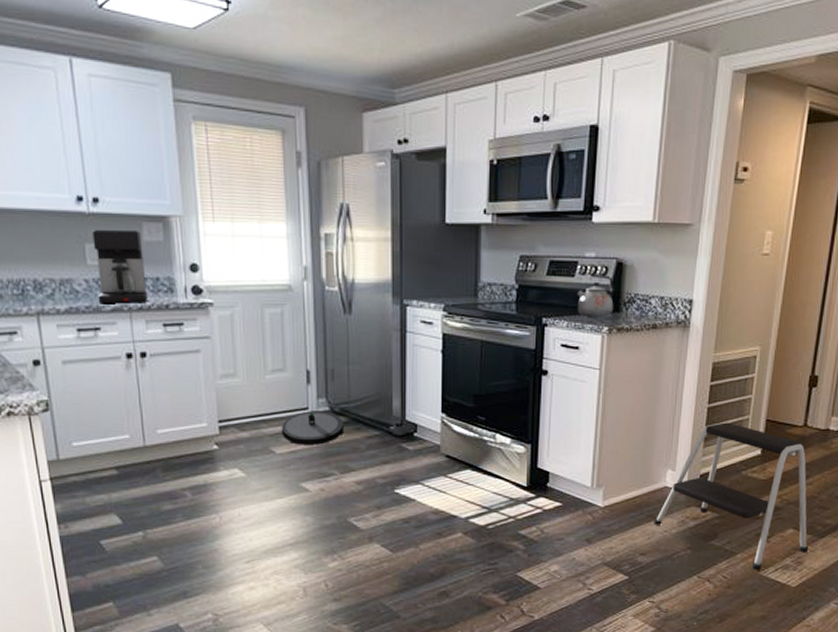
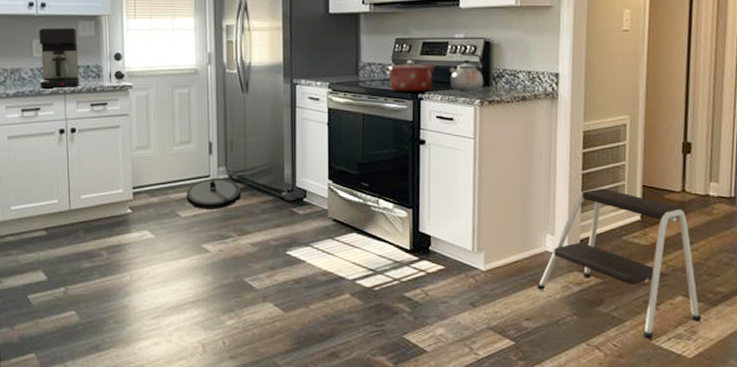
casserole: none [508,280,563,319] -> present [386,59,436,93]

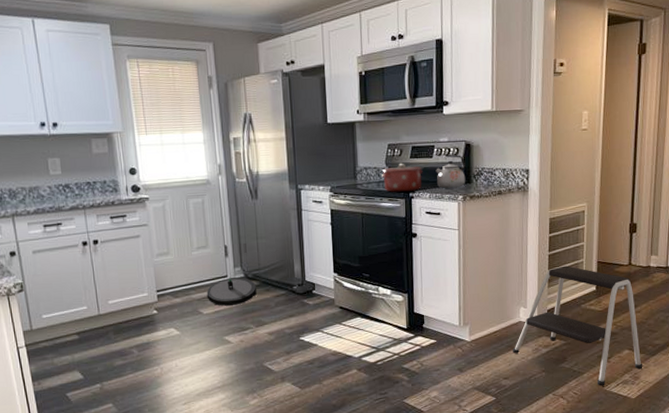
coffee maker: present [39,27,80,89] -> none [53,145,98,205]

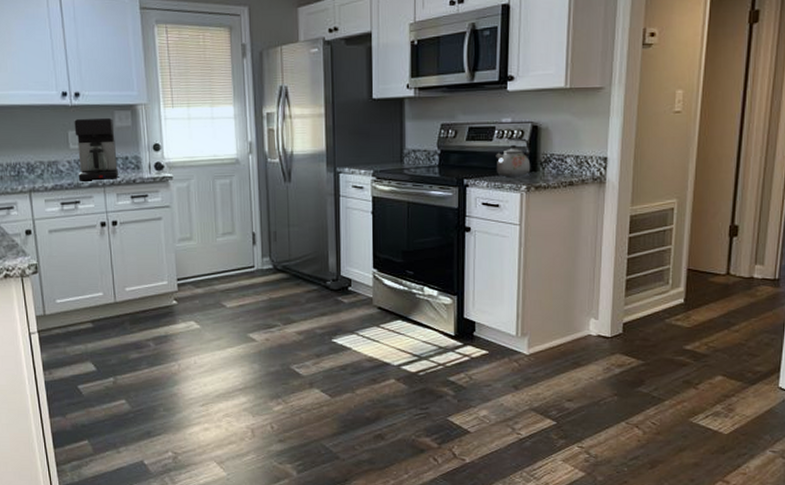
coffee maker: none [53,145,98,205] -> present [74,117,119,181]
robot vacuum: present [206,277,257,306] -> none [231,269,286,299]
casserole: present [380,163,424,193] -> none [431,145,482,180]
step stool: present [513,265,643,386] -> none [579,272,740,417]

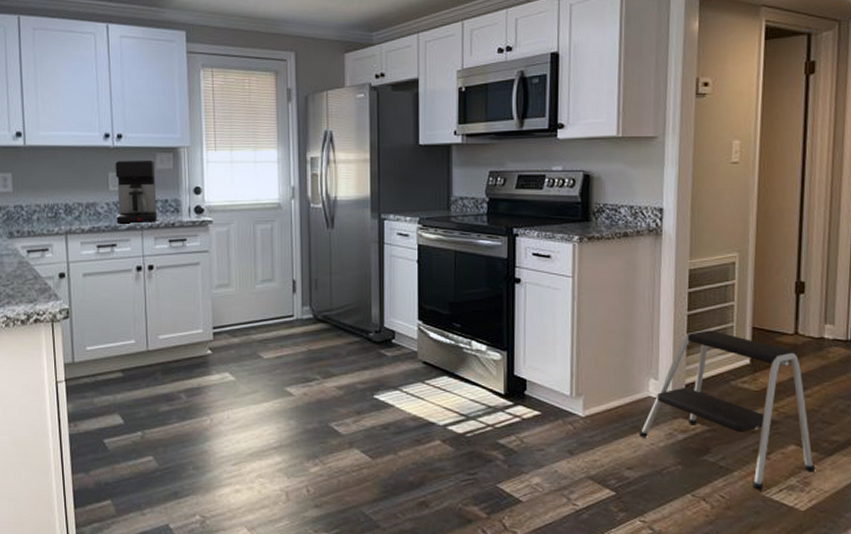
kettle: present [496,137,531,178] -> none [546,186,583,227]
step stool: none [579,272,740,417] -> present [639,330,816,490]

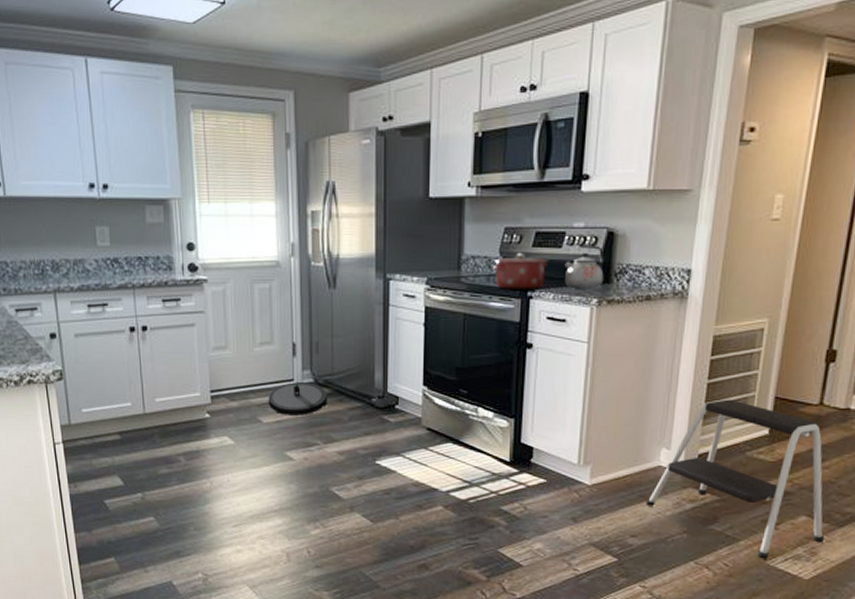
coffee maker: present [115,159,158,224] -> none [102,212,150,282]
robot vacuum: none [269,318,326,351] -> present [268,382,327,415]
casserole: none [479,193,532,229] -> present [492,252,549,291]
kettle: none [546,186,583,227] -> present [564,244,605,289]

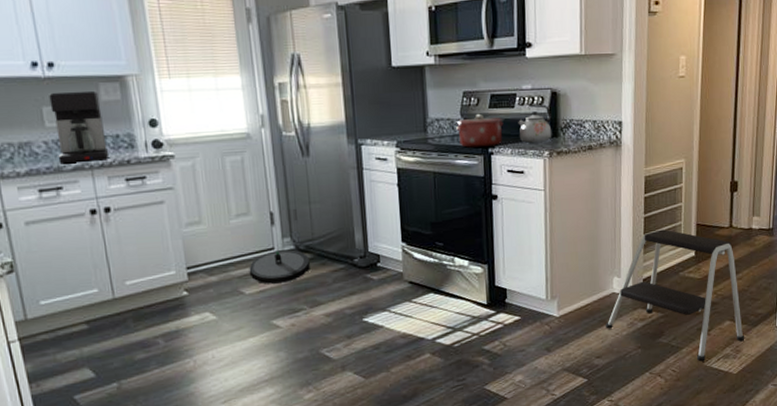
coffee maker: none [102,212,150,282] -> present [49,90,110,164]

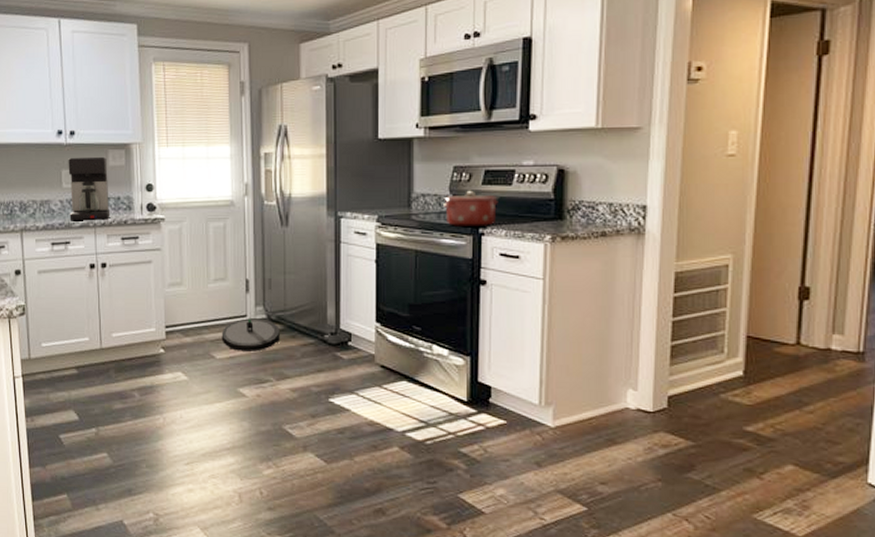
kettle: present [518,104,552,144] -> none [515,181,556,226]
step stool: present [606,229,745,362] -> none [615,338,817,513]

